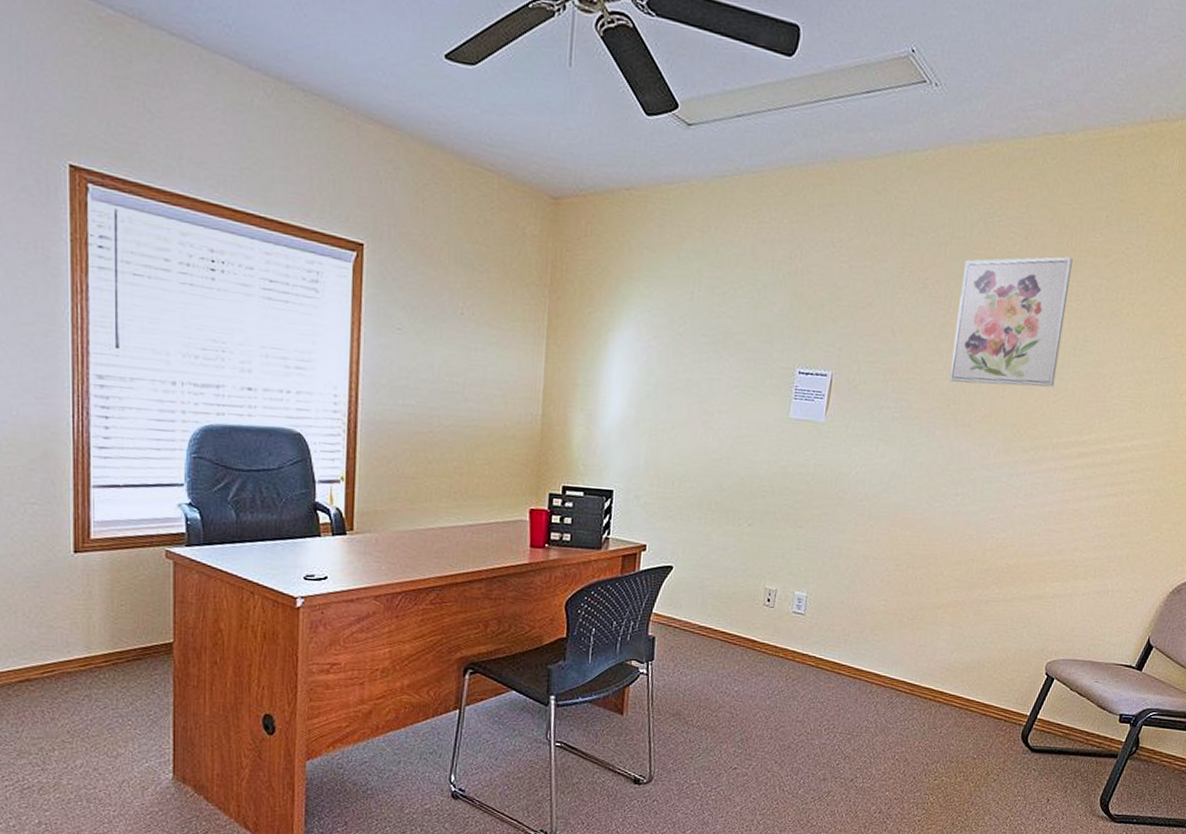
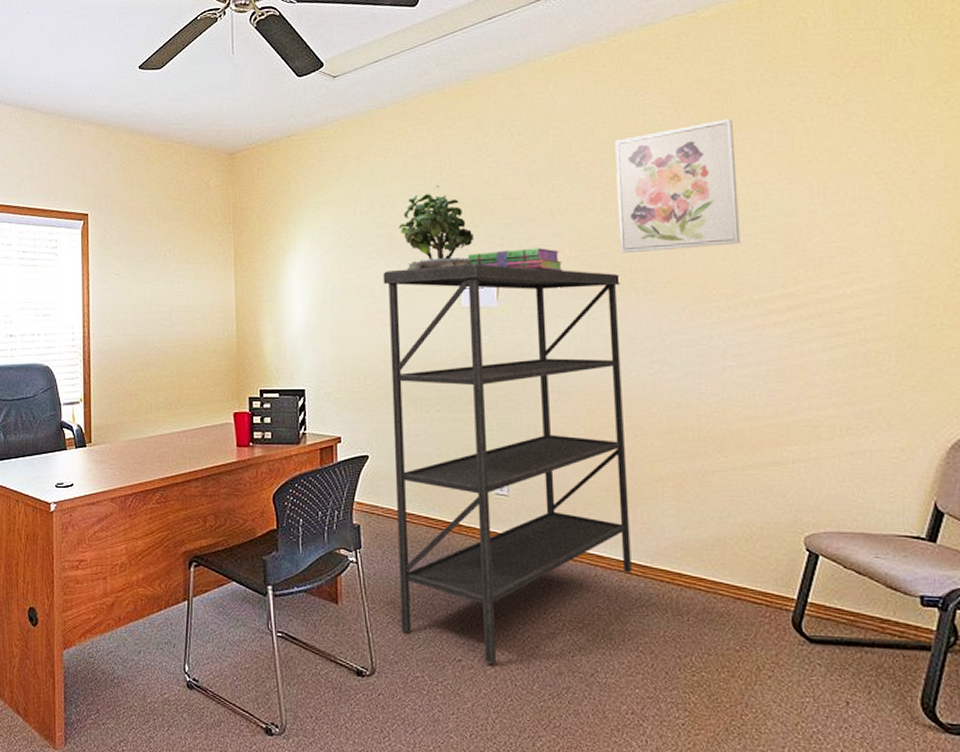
shelving unit: none [683,368,944,772] -> present [383,263,632,665]
potted plant: none [736,277,813,374] -> present [398,184,474,270]
stack of books: none [802,361,893,393] -> present [467,248,562,271]

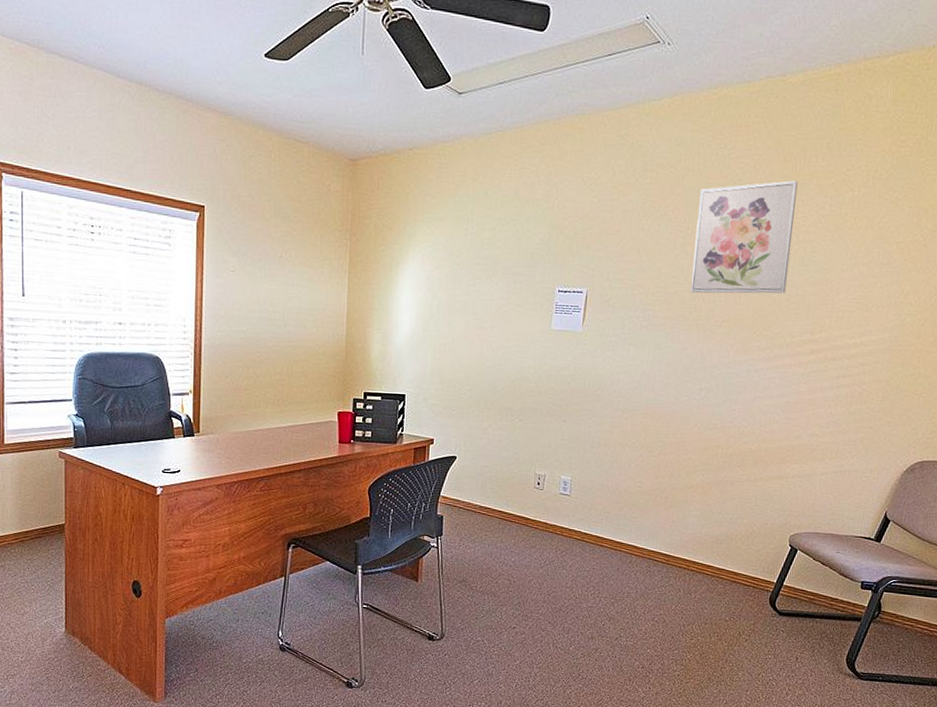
shelving unit: present [383,263,632,665] -> none [469,290,686,631]
potted plant: present [398,184,474,270] -> none [504,212,570,292]
stack of books: present [467,248,562,271] -> none [561,281,641,304]

